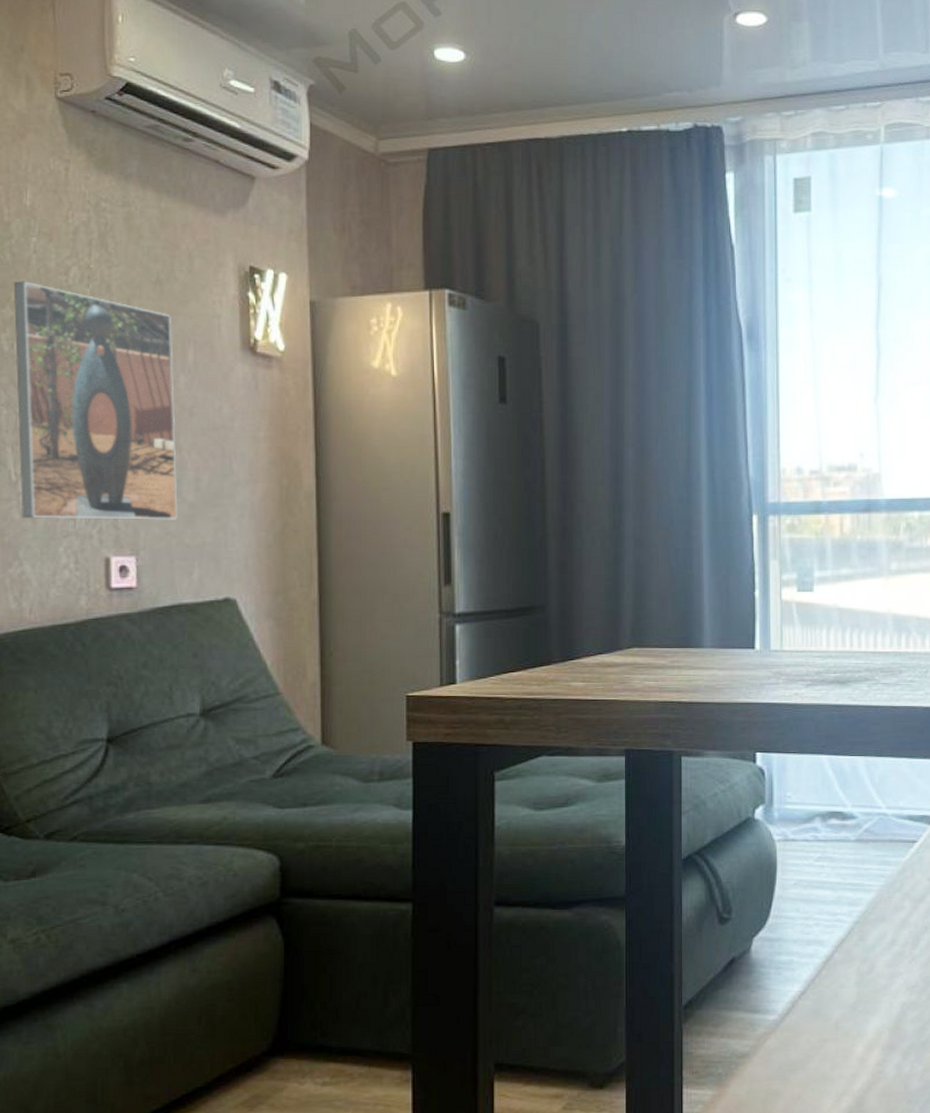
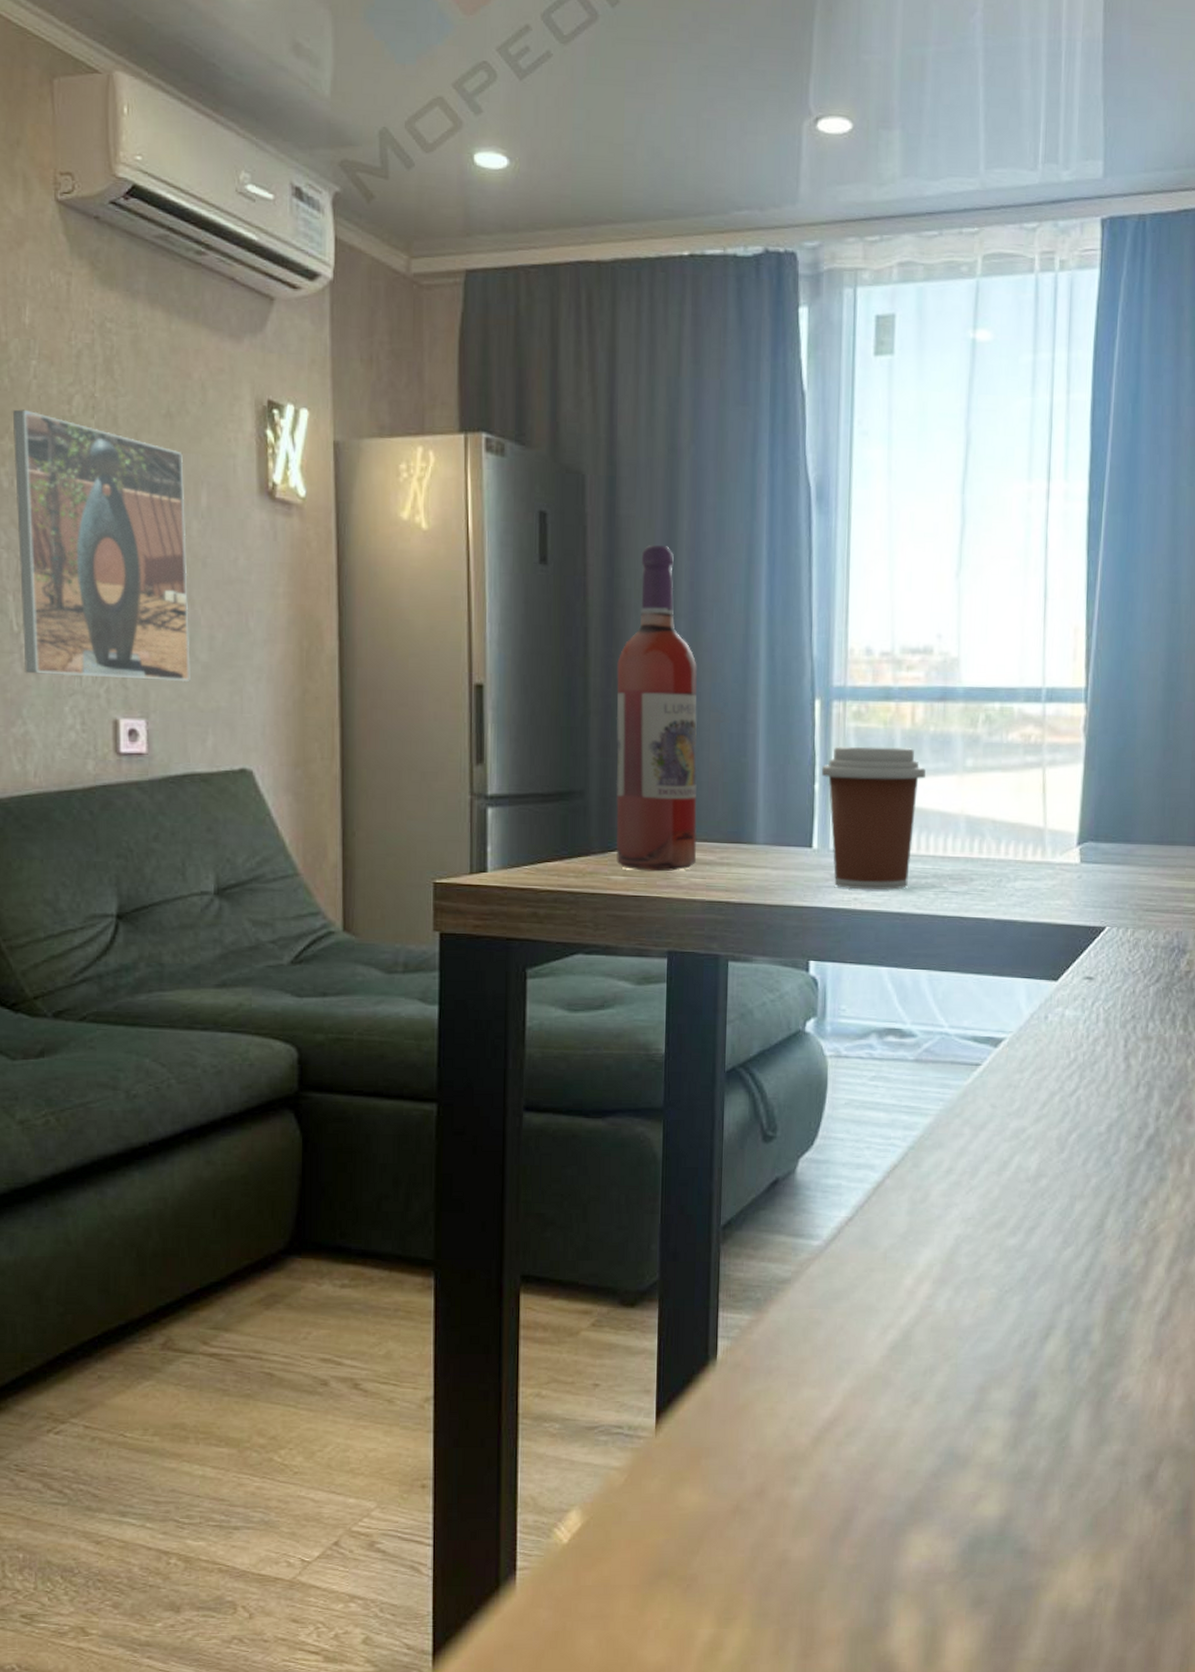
wine bottle: none [572,383,650,677] -> present [615,545,698,872]
coffee cup: none [760,554,855,685] -> present [821,746,926,890]

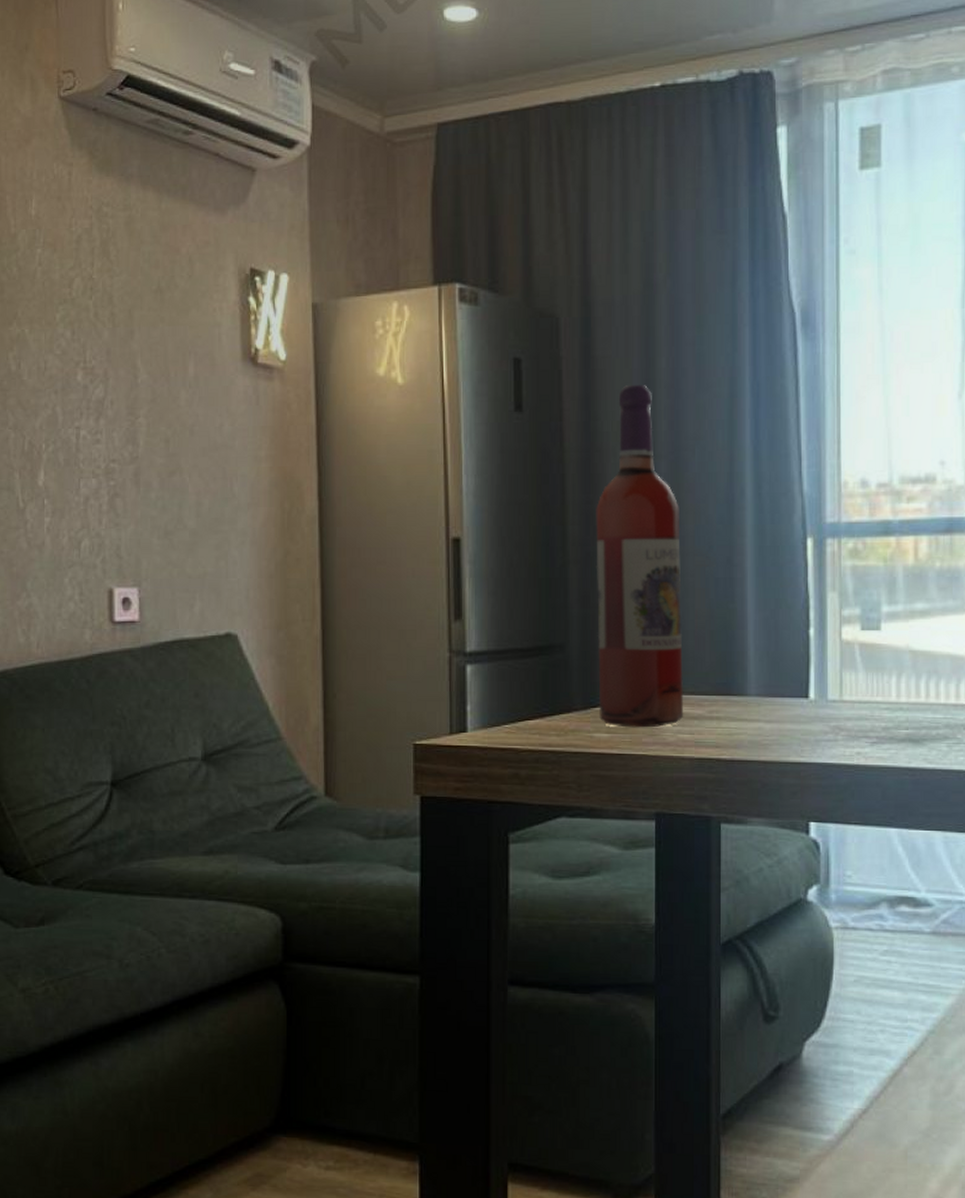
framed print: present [12,409,190,682] -> none [20,296,179,550]
coffee cup: present [821,746,926,890] -> none [816,585,932,743]

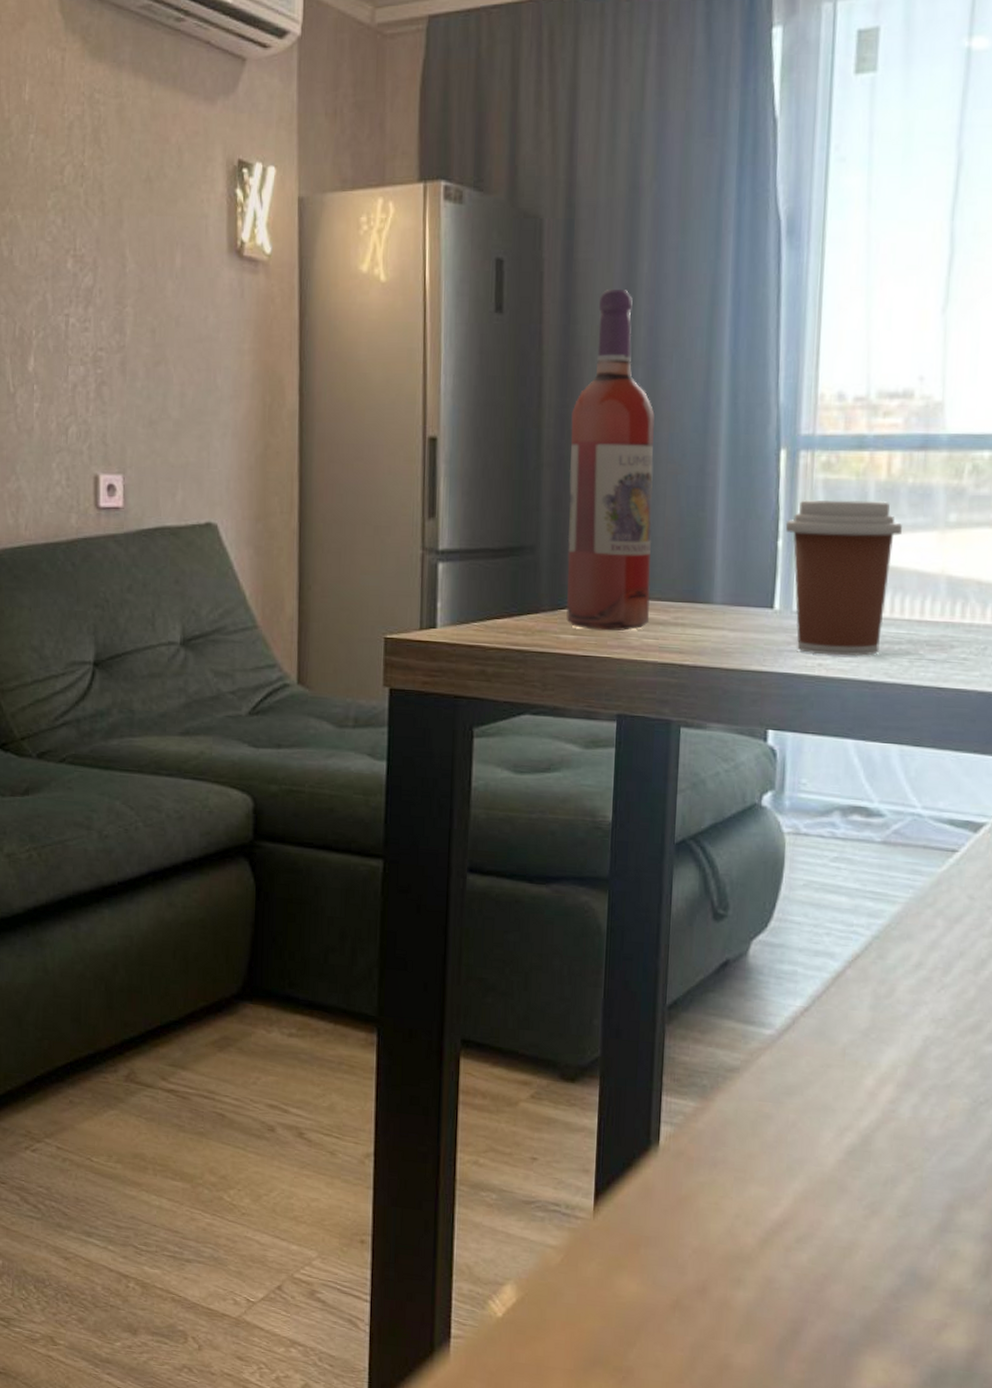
coffee cup: none [816,585,932,743] -> present [785,499,902,656]

